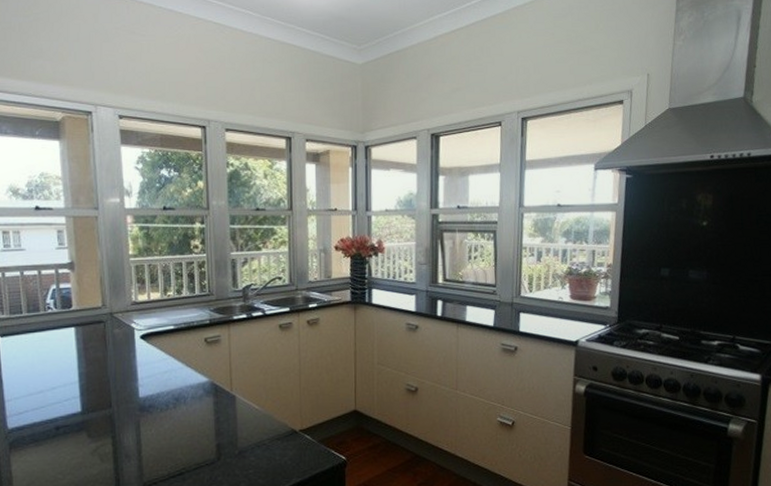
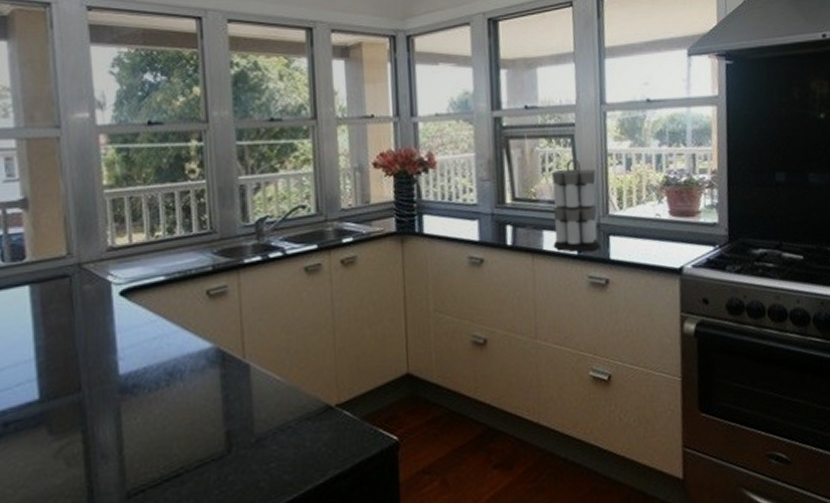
spice rack: none [474,250,512,325] -> present [552,159,600,253]

